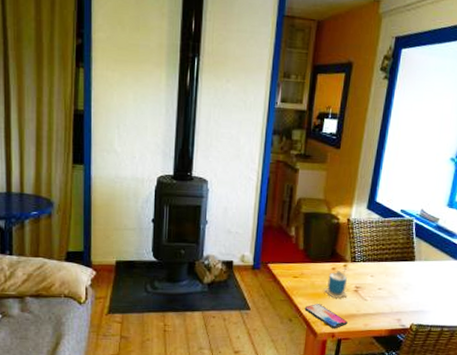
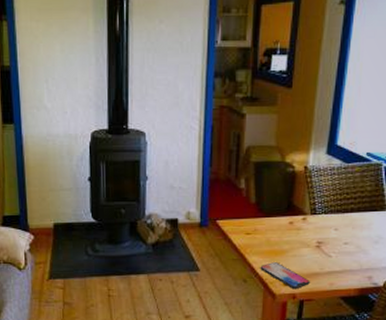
cup: present [324,266,348,299] -> none [281,220,309,256]

